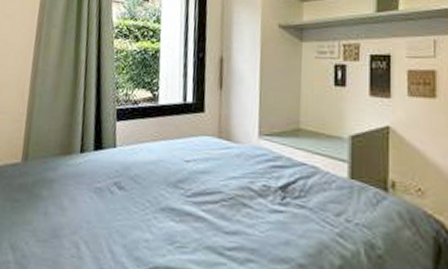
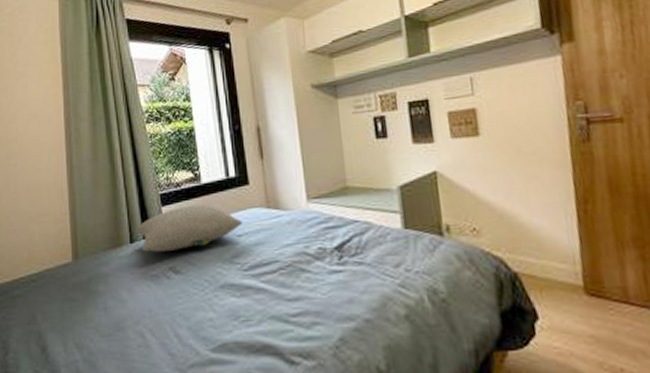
pillow: none [89,124,193,167] -> present [137,204,243,252]

